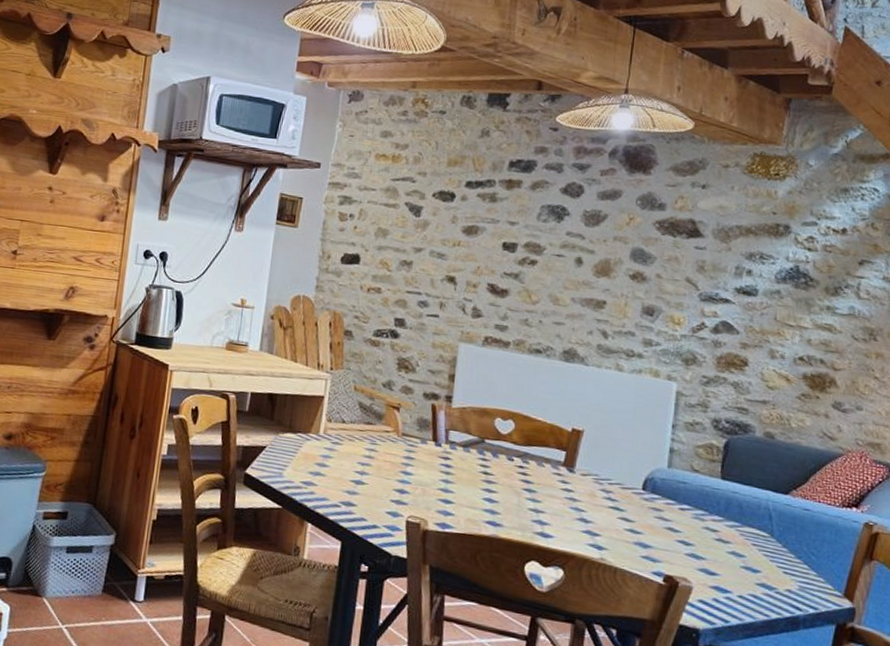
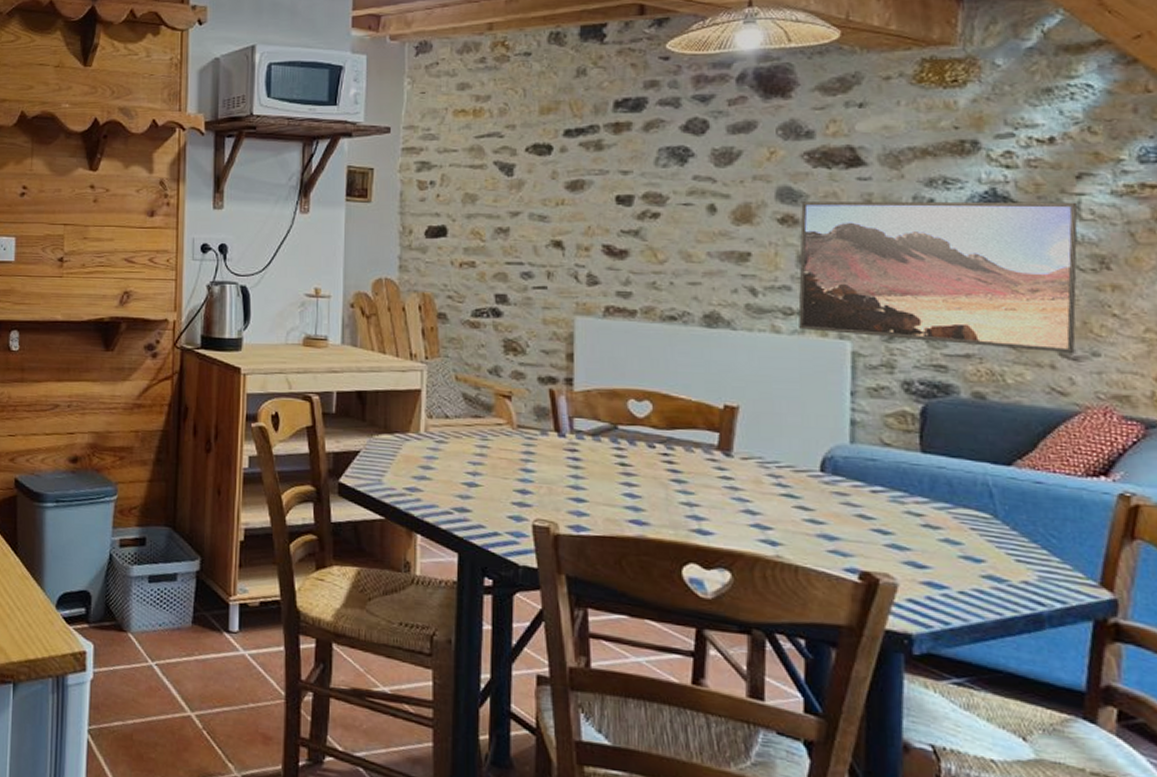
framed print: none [638,262,858,407] -> present [798,201,1078,354]

